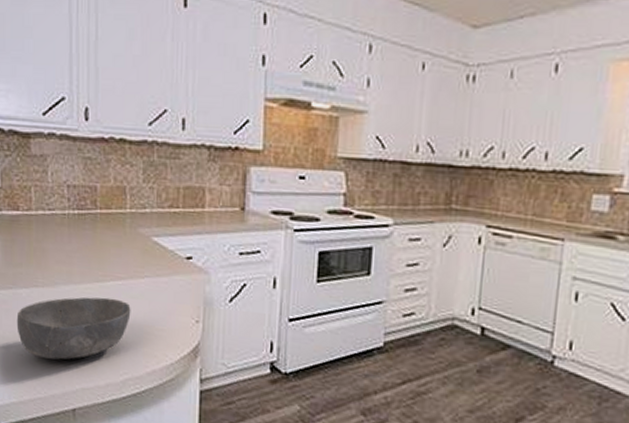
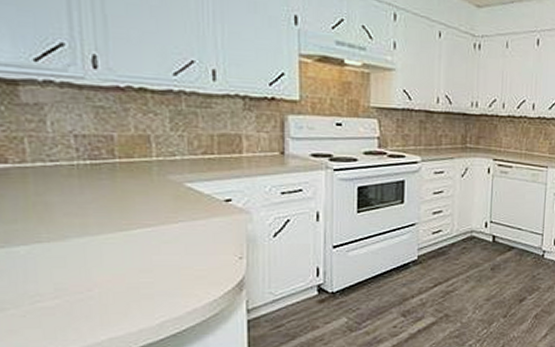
bowl: present [16,297,131,360] -> none [13,245,165,316]

